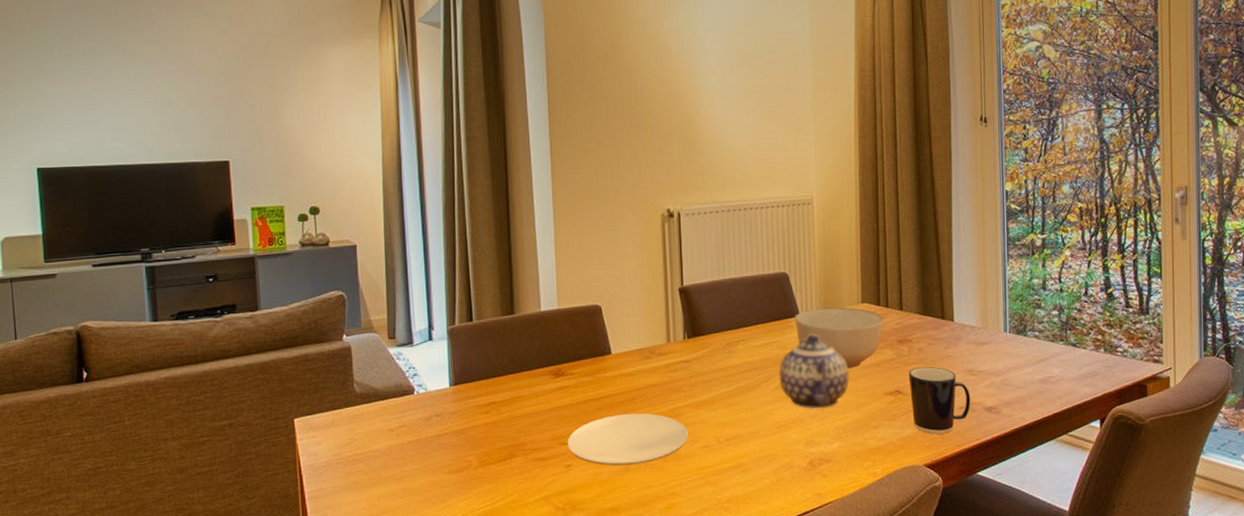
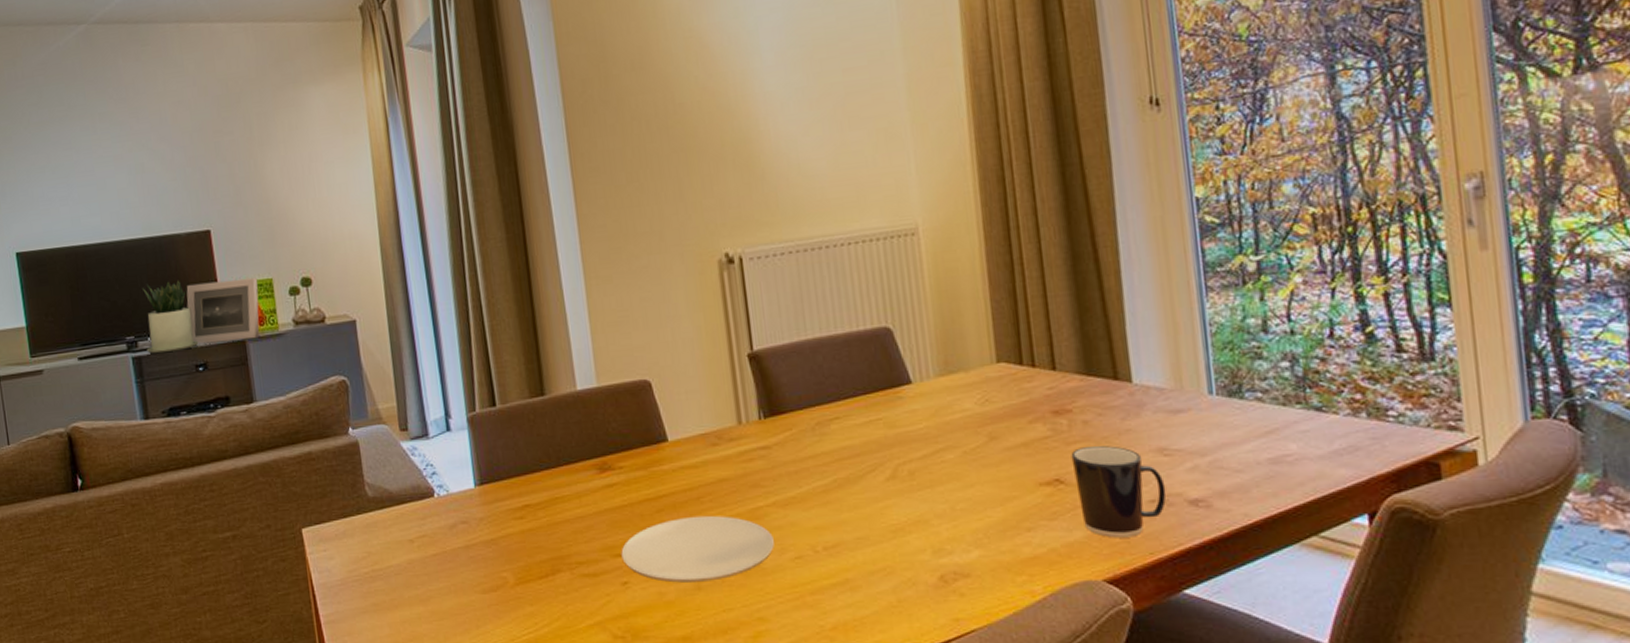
planter: none [160,202,211,265] -> present [143,280,199,354]
picture frame: none [202,204,270,258] -> present [186,277,260,344]
teapot: present [779,333,849,409] -> none [889,406,987,507]
bowl: present [795,307,883,368] -> none [905,369,1030,451]

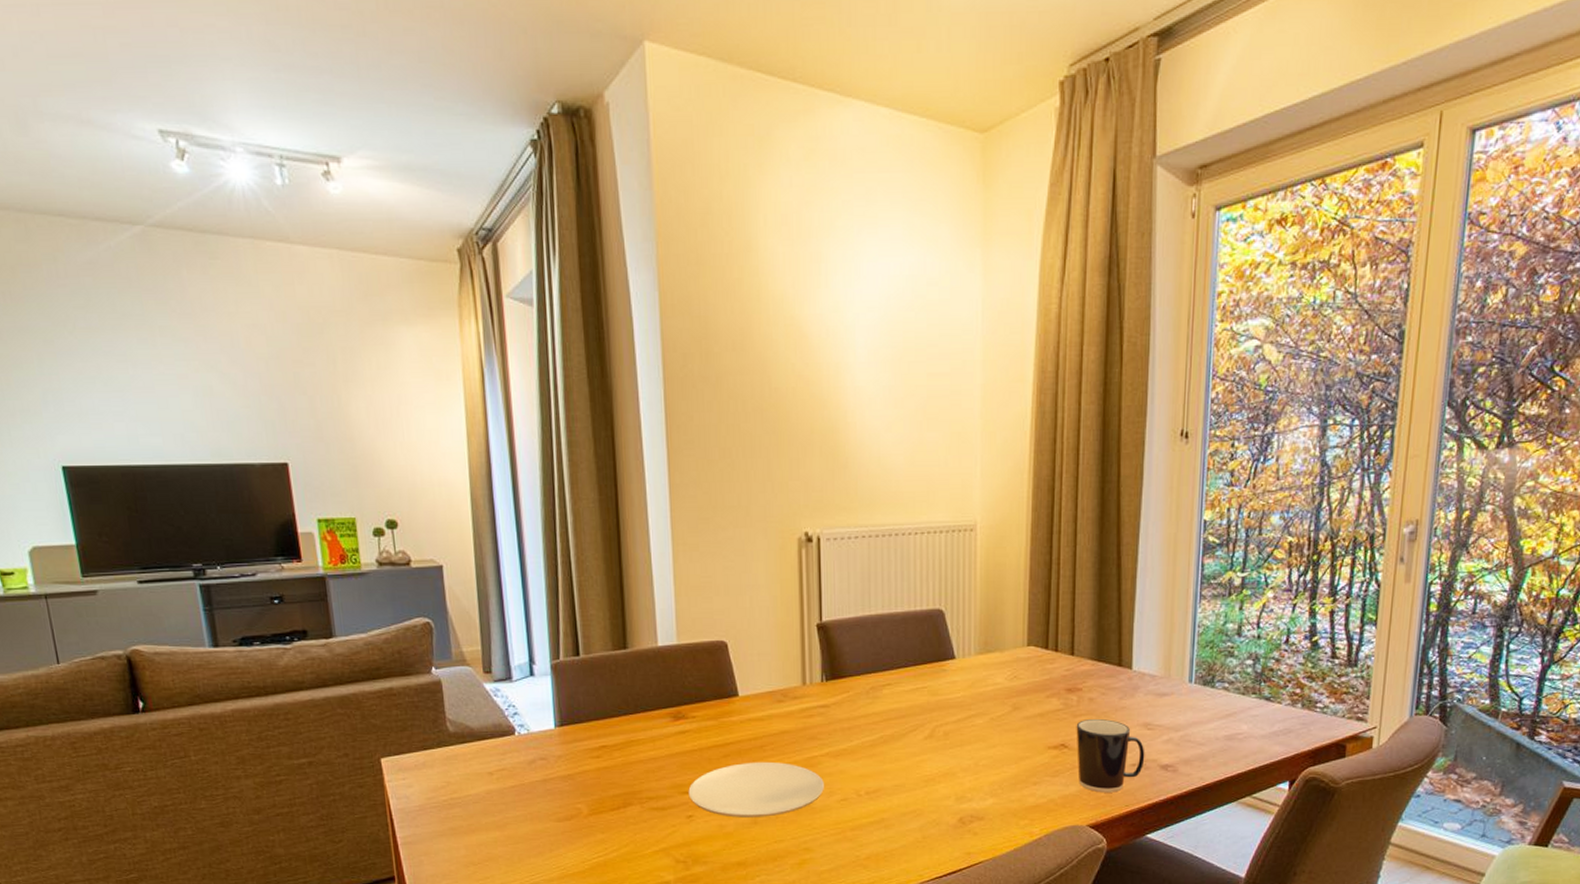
planter: present [143,280,199,354] -> none [211,511,274,583]
picture frame: present [186,277,260,344] -> none [260,515,341,577]

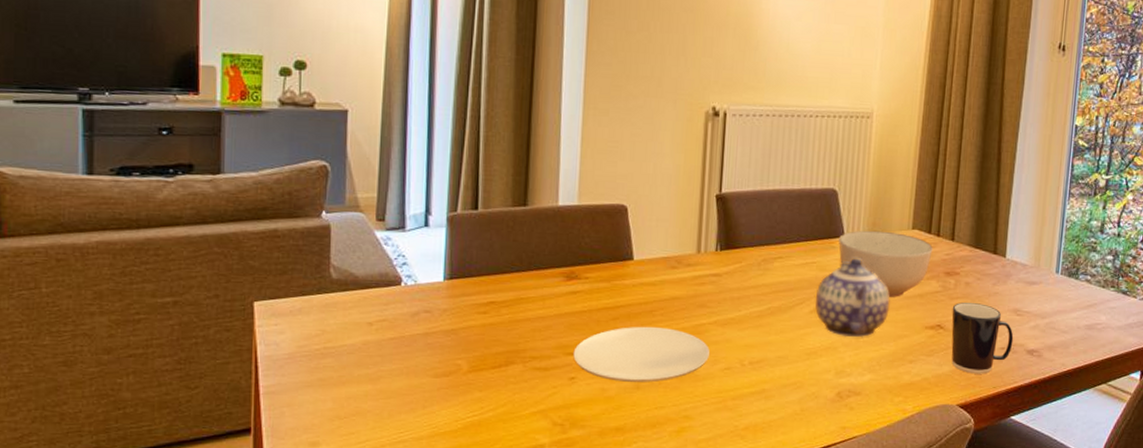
teapot: none [929,679,1009,762] -> present [815,257,890,338]
bowl: none [949,650,1051,718] -> present [838,230,933,297]

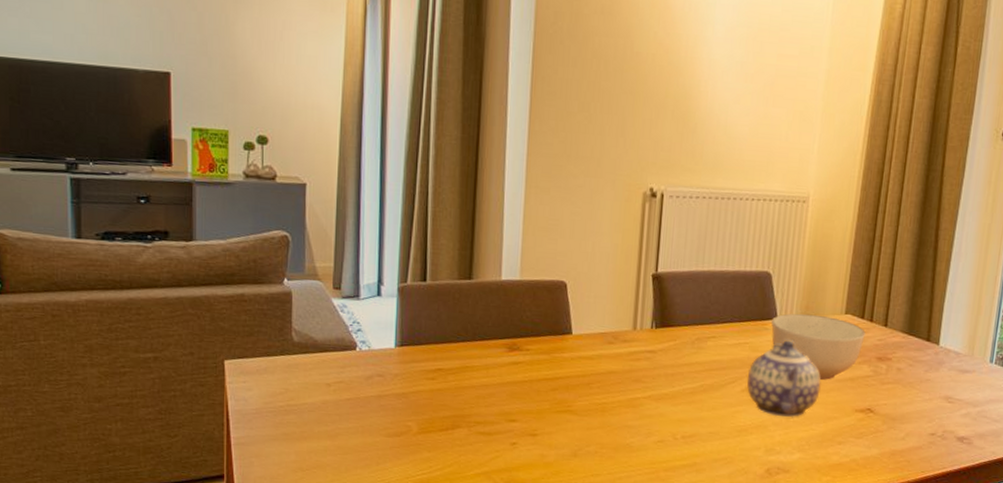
plate: present [573,326,710,383] -> none [515,397,644,451]
mug: present [951,302,1014,374] -> none [880,387,944,459]

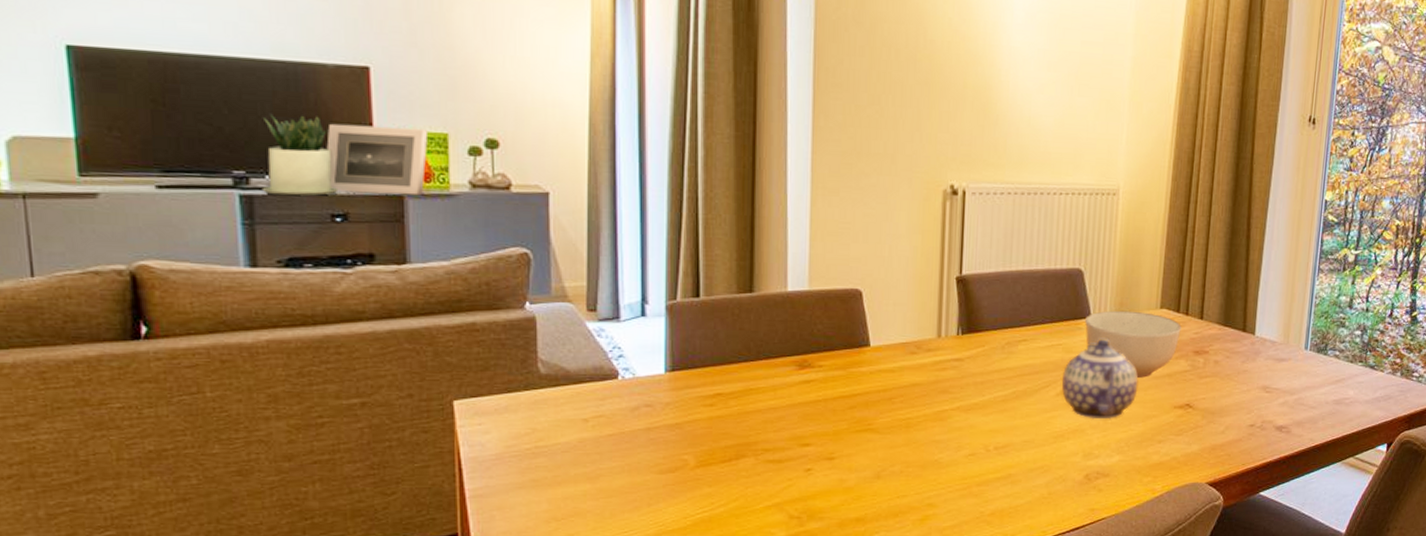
planter: none [86,112,144,181] -> present [261,115,339,197]
picture frame: none [136,119,214,183] -> present [326,123,429,196]

